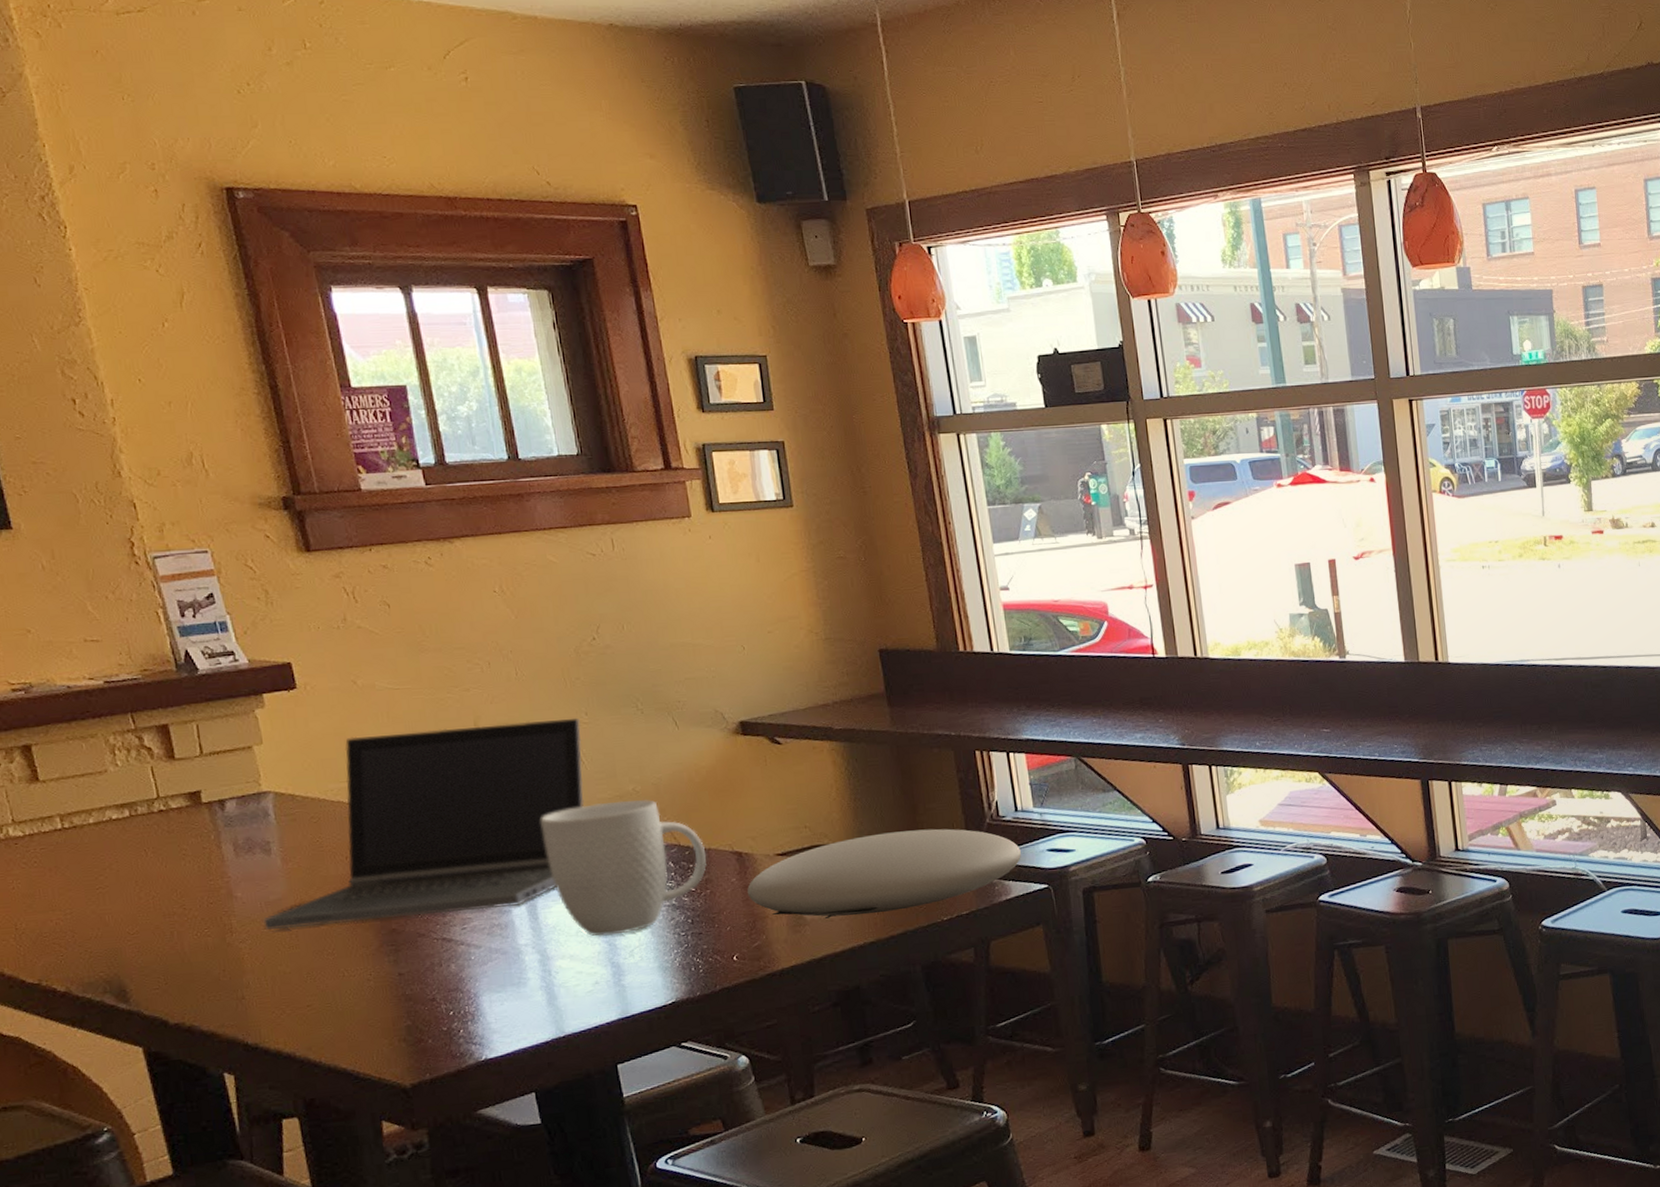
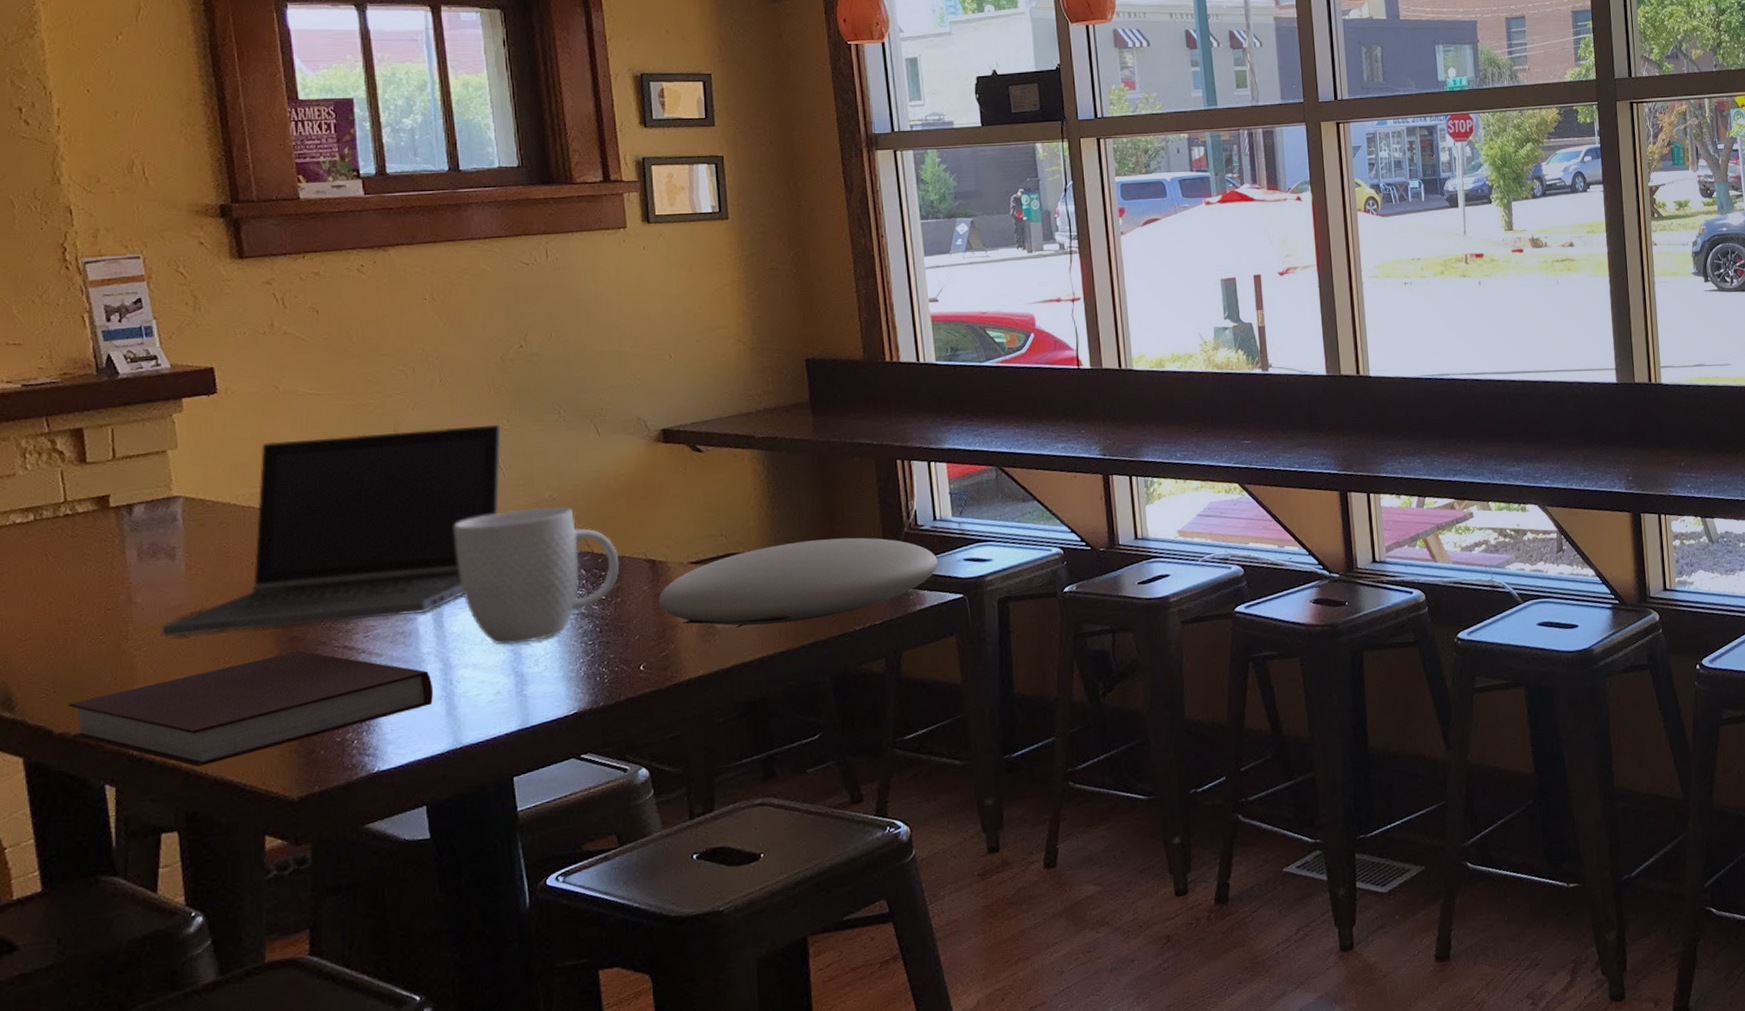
notebook: none [181,942,534,1055] -> present [69,650,433,767]

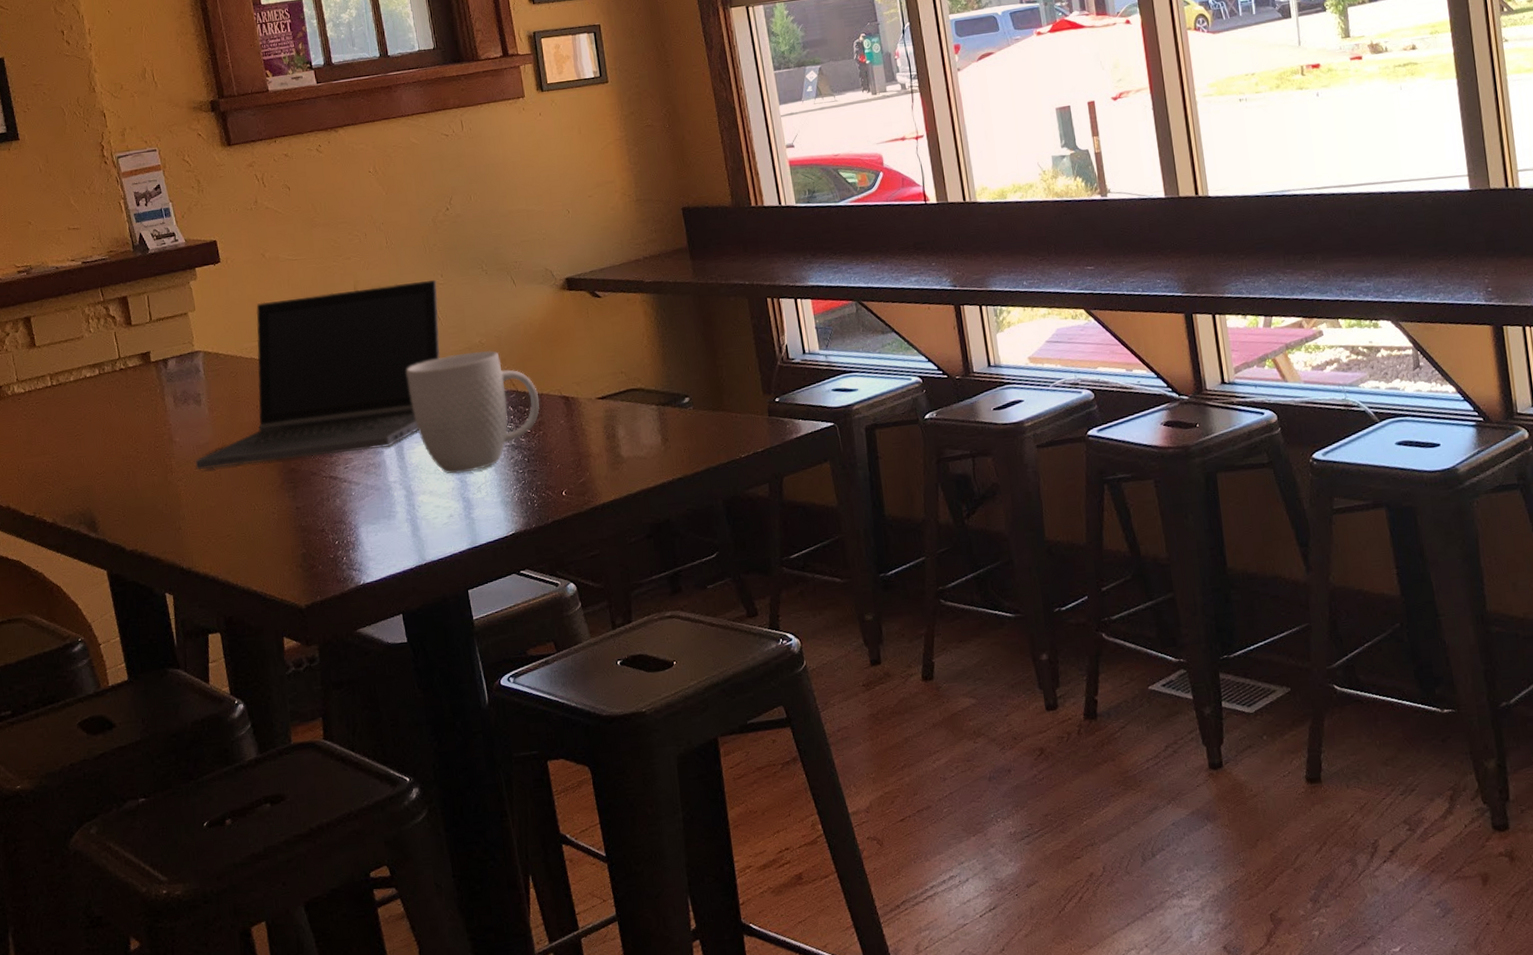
notebook: present [69,650,433,767] -> none [135,480,401,579]
cushion: present [659,537,939,628] -> none [573,371,810,456]

